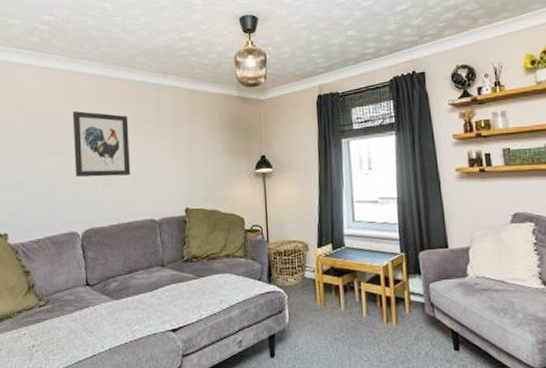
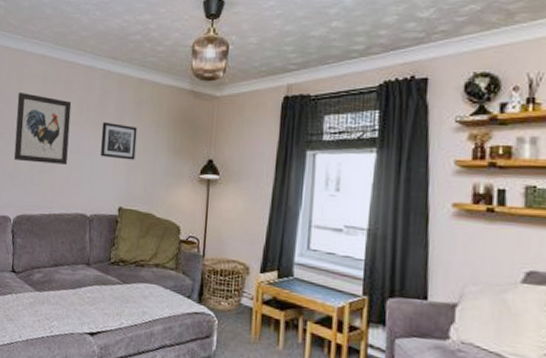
wall art: none [160,131,195,165] -> present [101,122,138,160]

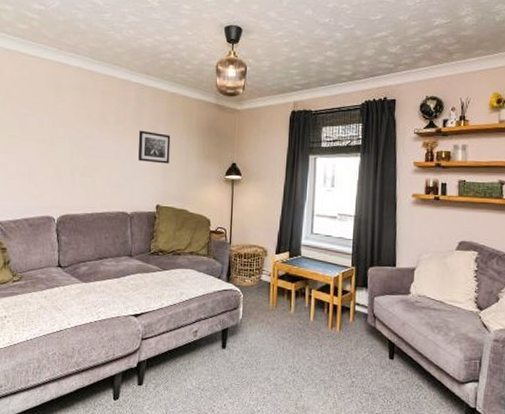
wall art: present [13,91,72,164] -> none [55,101,109,168]

